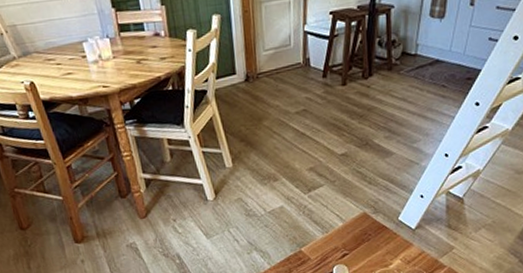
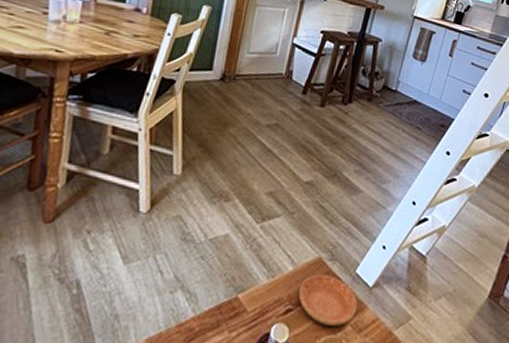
saucer: none [350,225,404,262] -> present [298,274,358,326]

